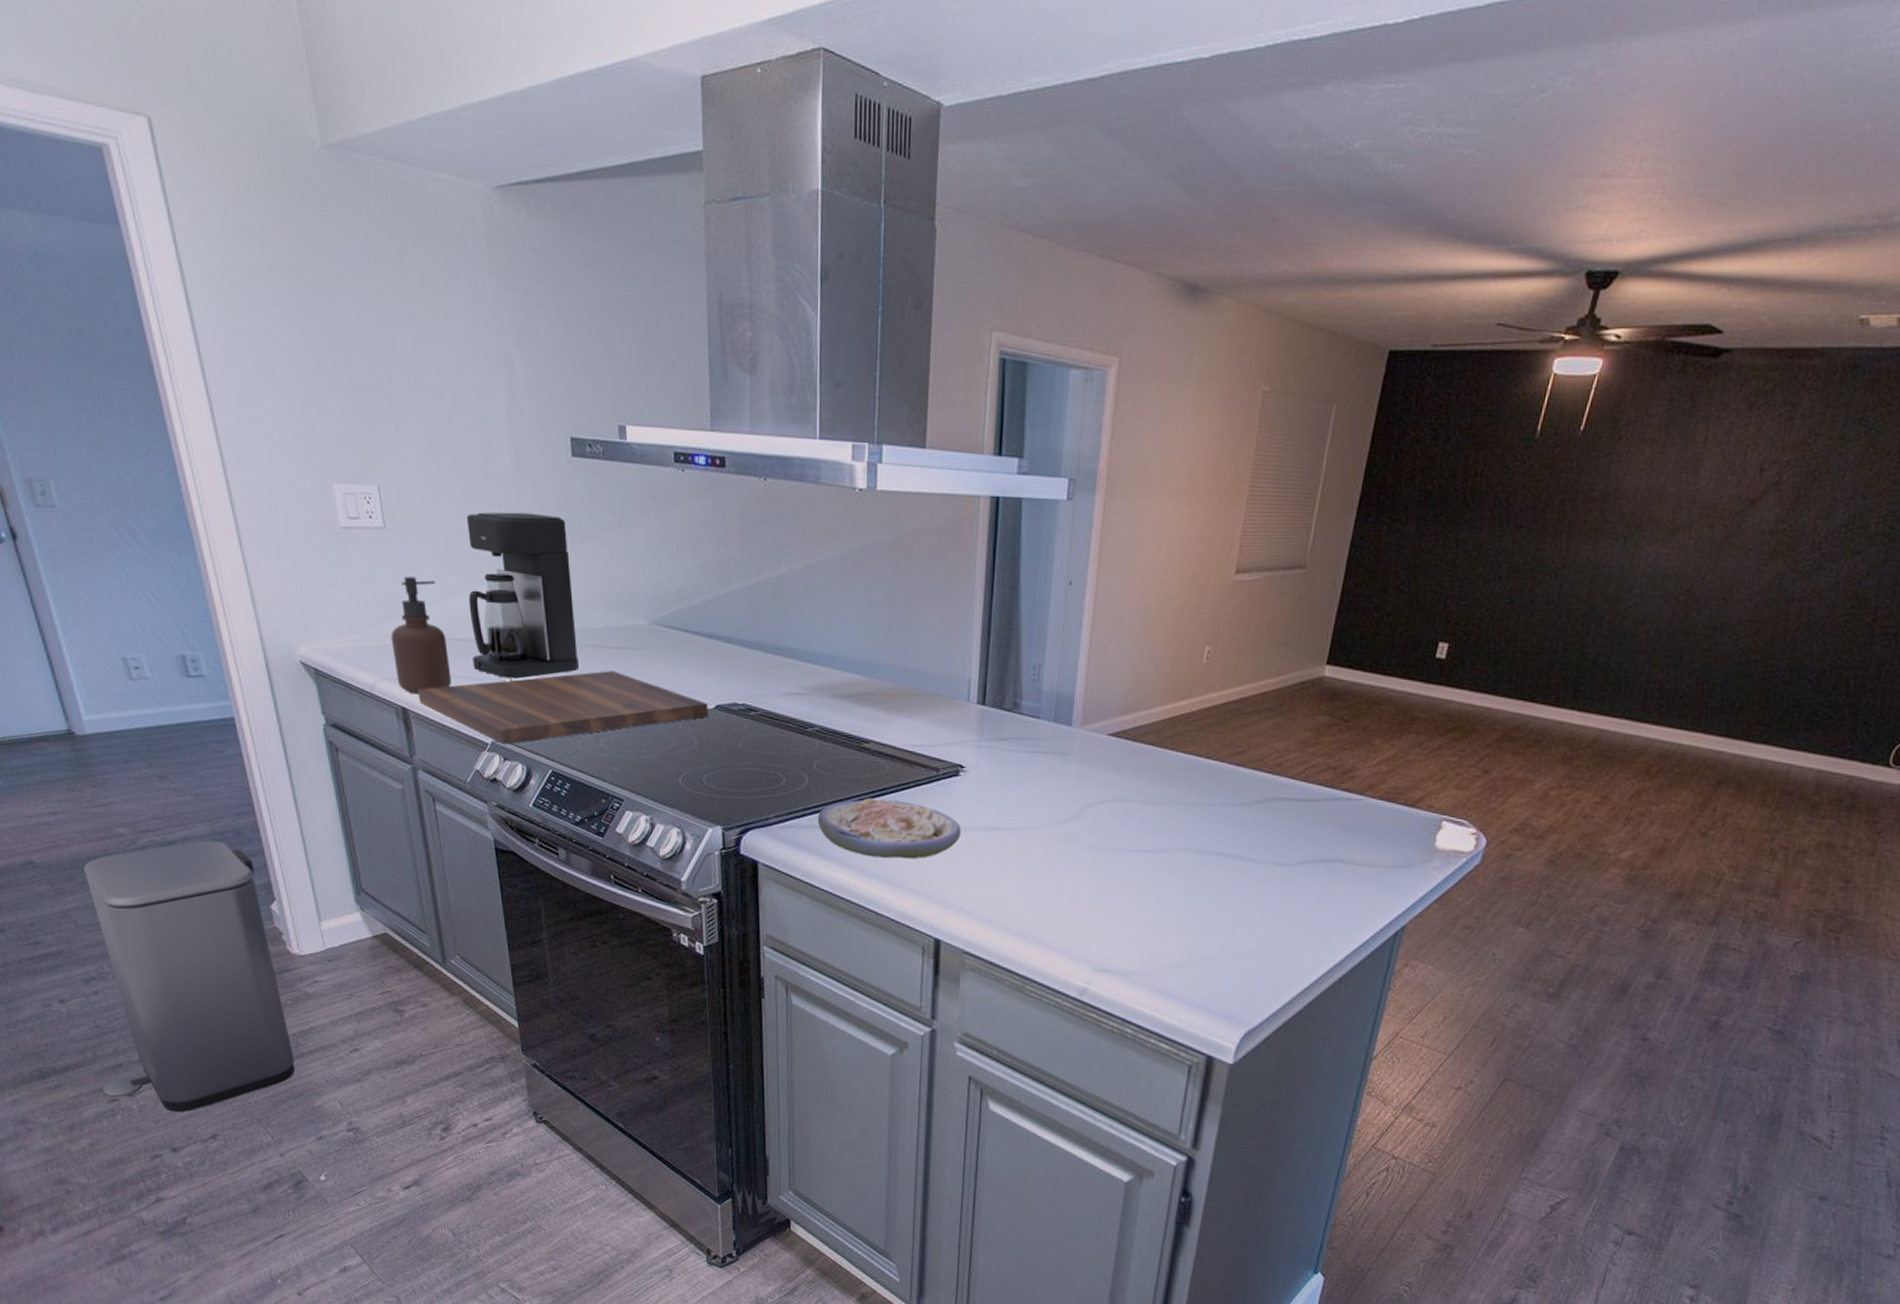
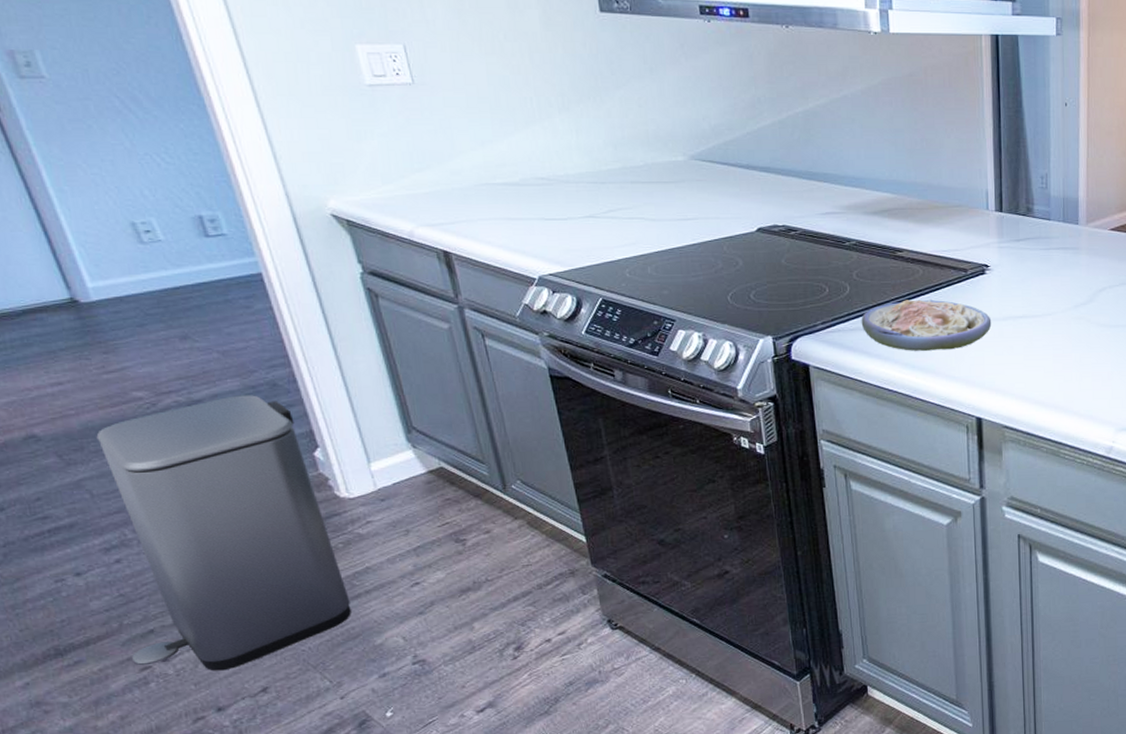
soap dispenser: present [391,576,451,695] -> none [426,128,494,238]
cutting board: present [418,671,709,745] -> none [459,204,752,278]
coffee maker: present [466,512,580,679] -> none [498,64,623,217]

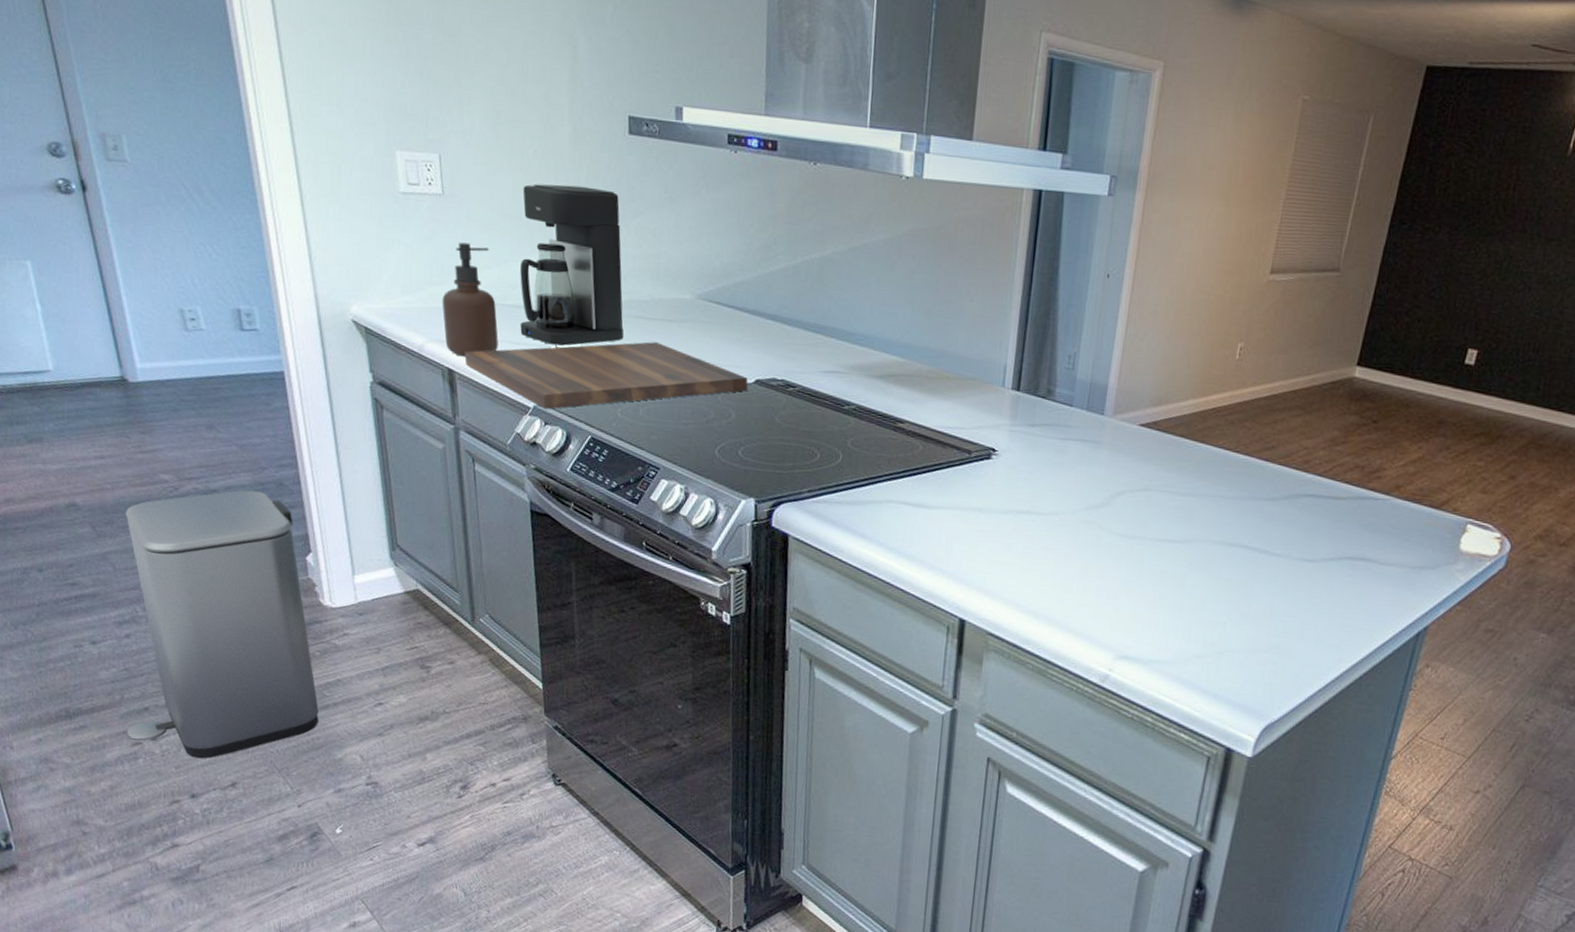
soap dispenser: none [426,128,494,238] -> present [442,242,499,357]
cutting board: none [459,204,752,278] -> present [464,342,748,410]
coffee maker: none [498,64,623,217] -> present [520,184,625,346]
soup: present [861,299,992,351] -> none [849,477,991,539]

